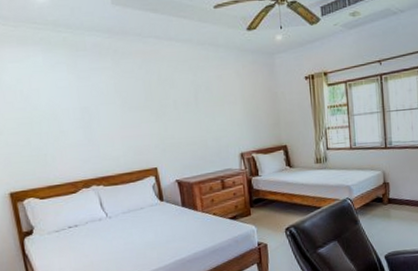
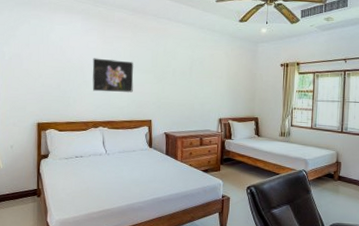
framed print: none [67,98,127,143] -> present [92,58,134,93]

